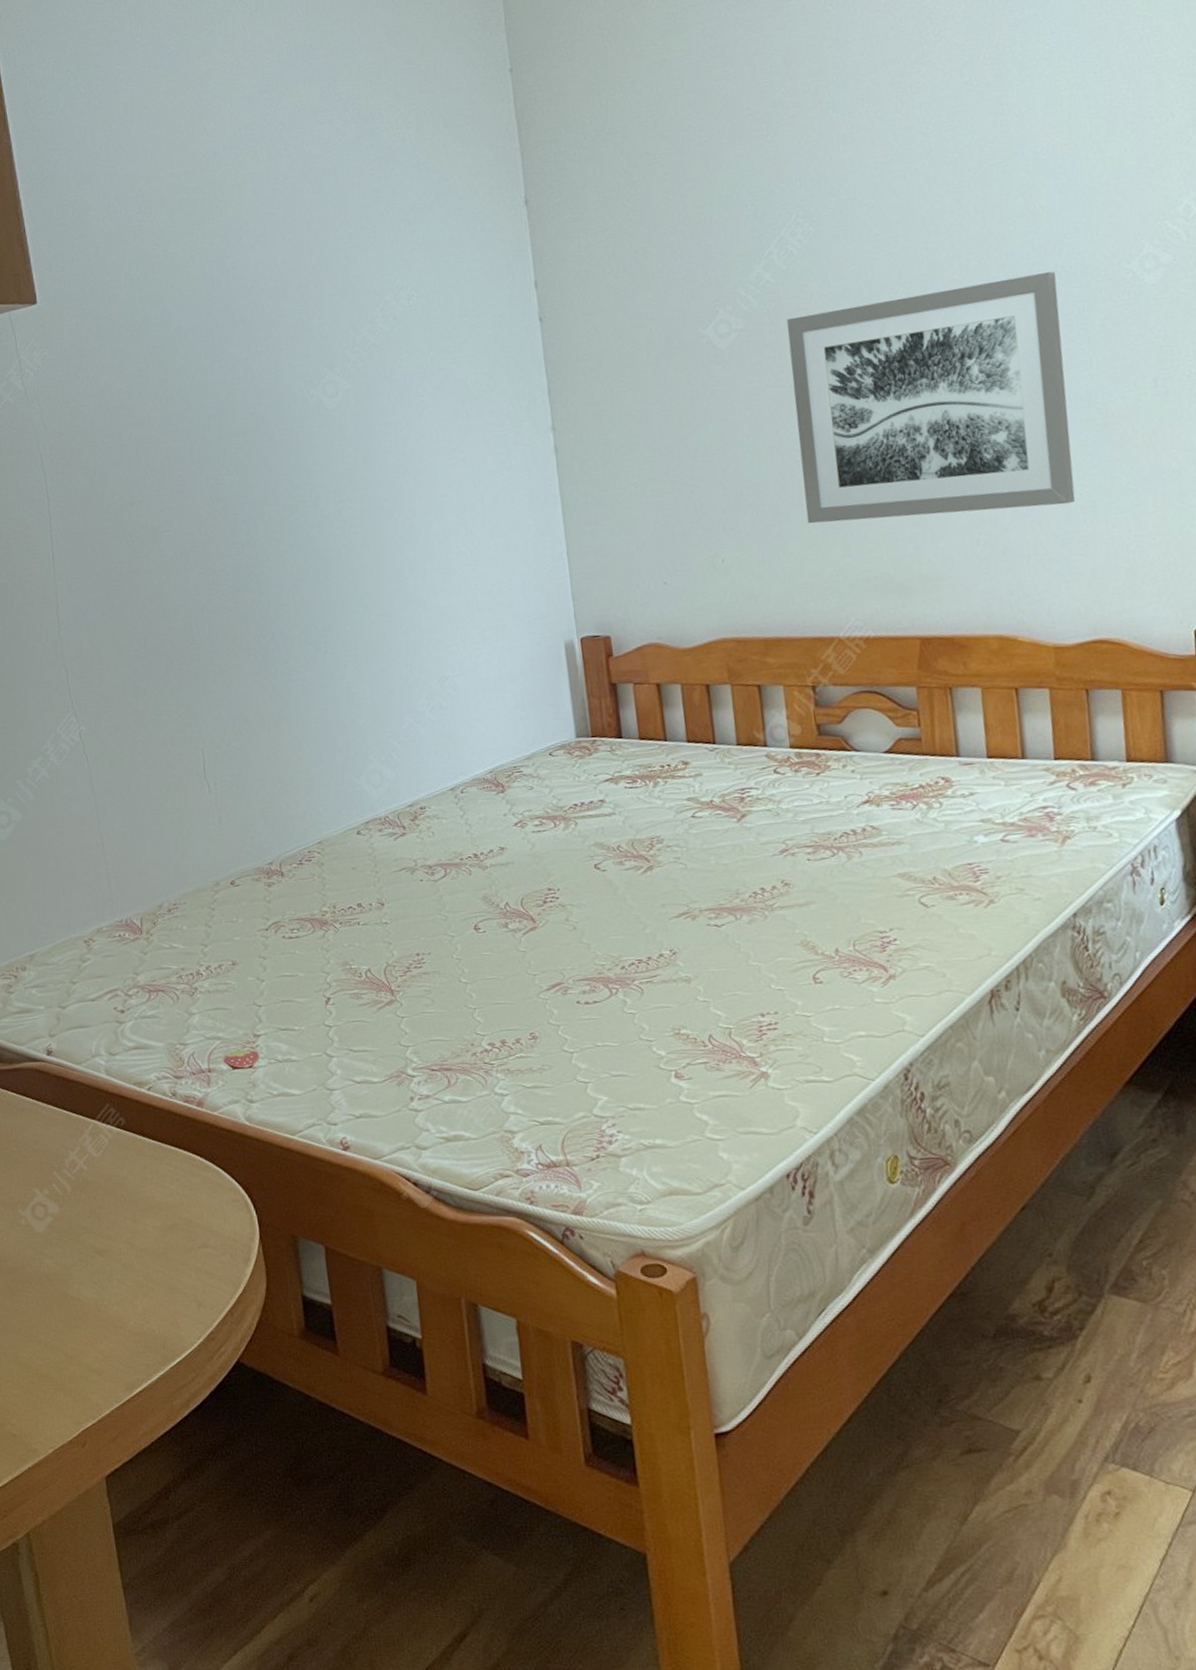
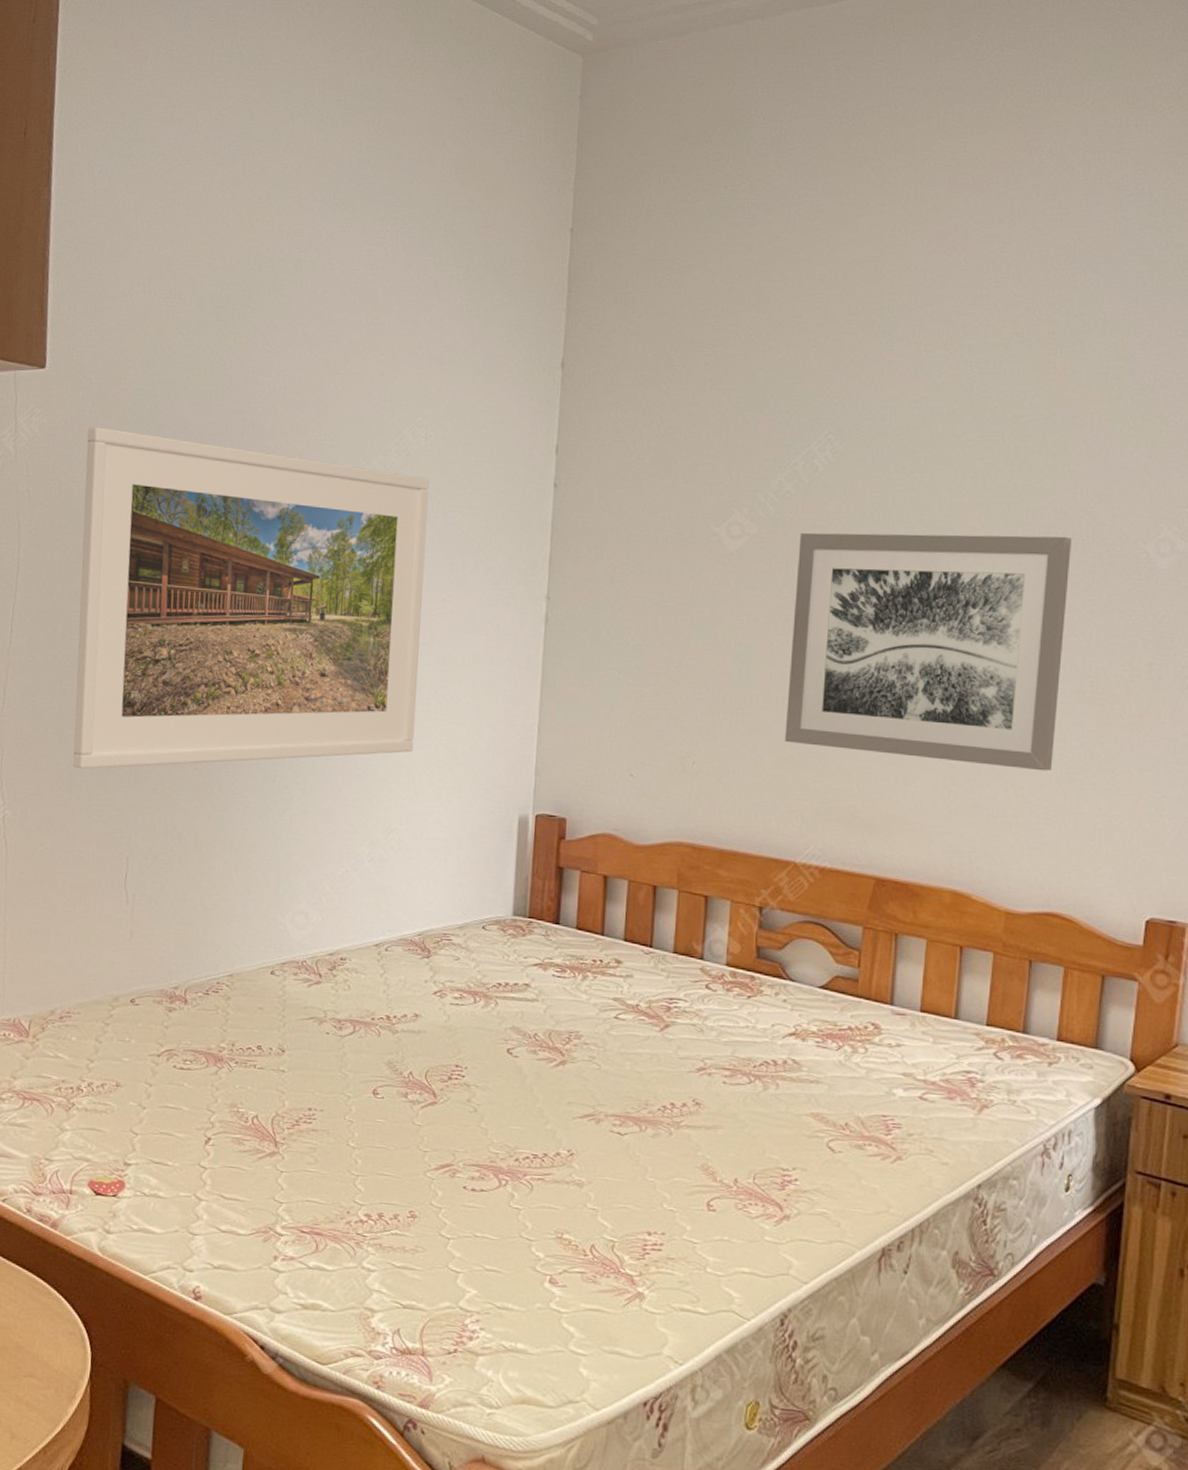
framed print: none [88,336,452,676] -> present [73,427,430,770]

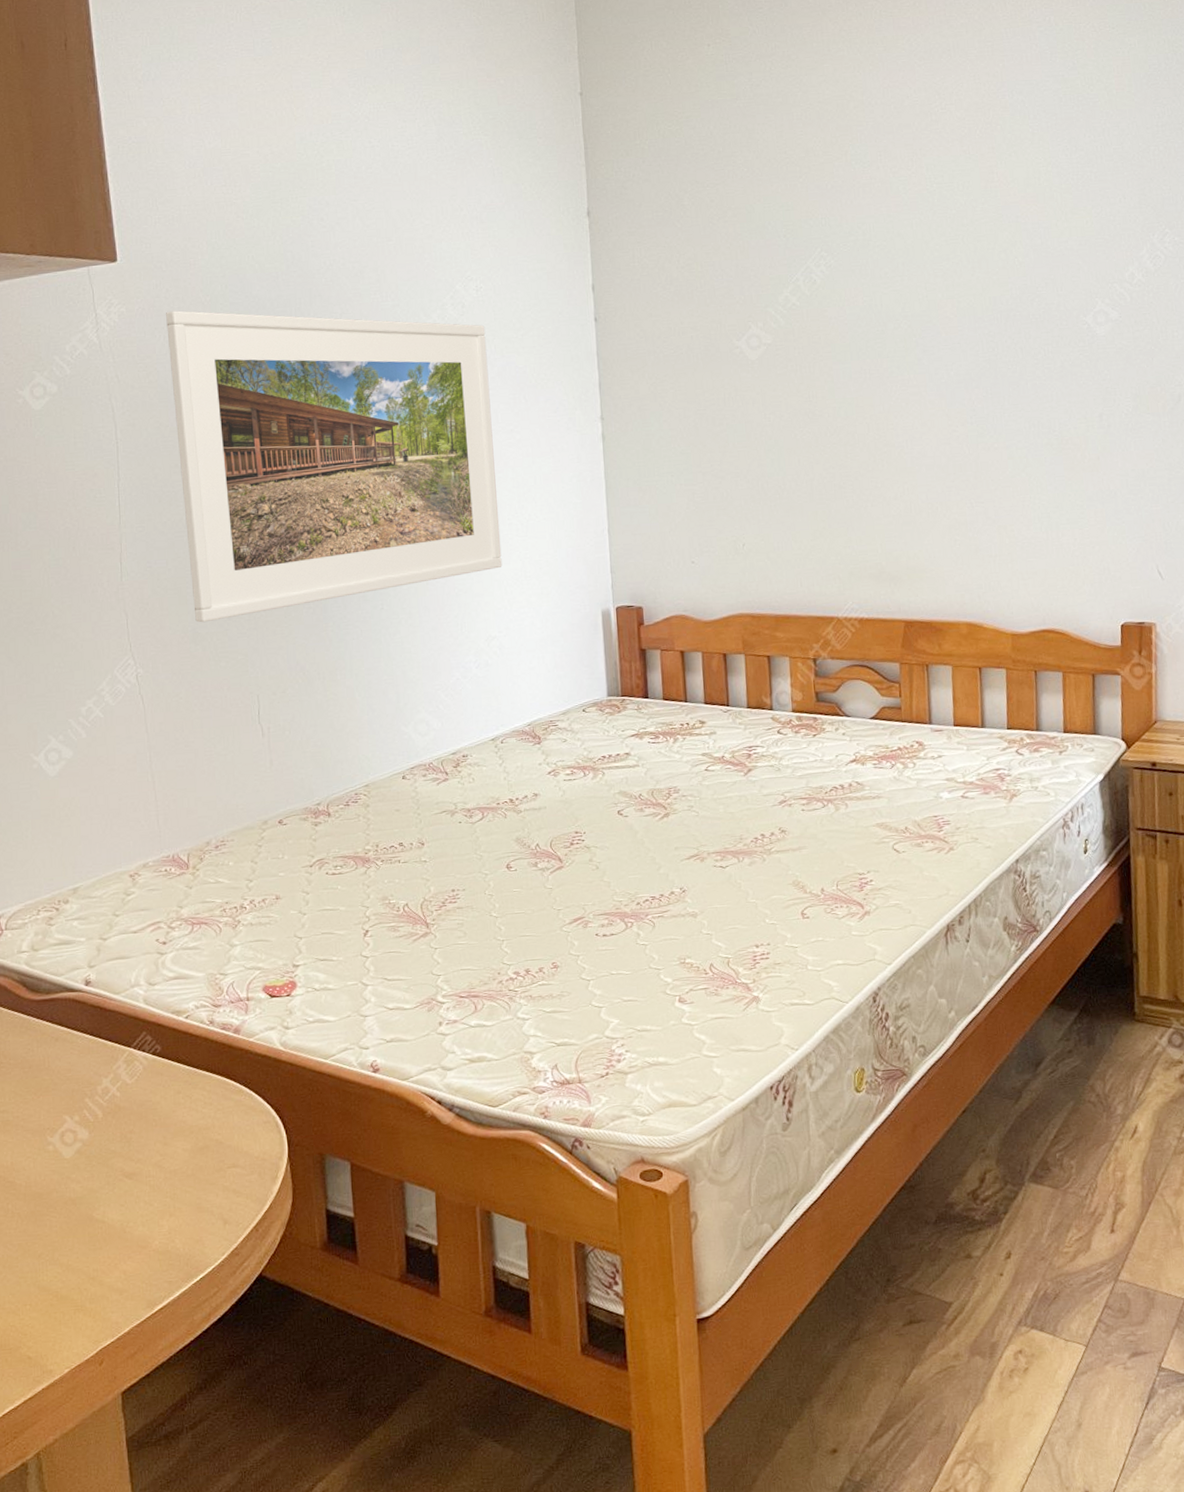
wall art: present [784,532,1073,771] -> none [808,317,1034,518]

